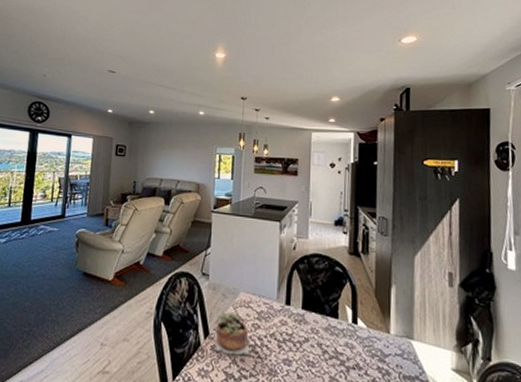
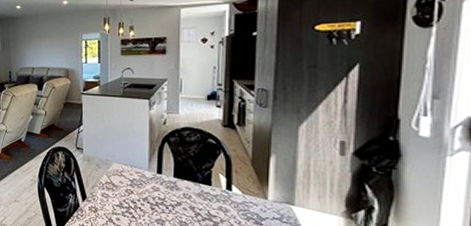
succulent plant: present [213,311,250,356] -> none [91,178,125,216]

